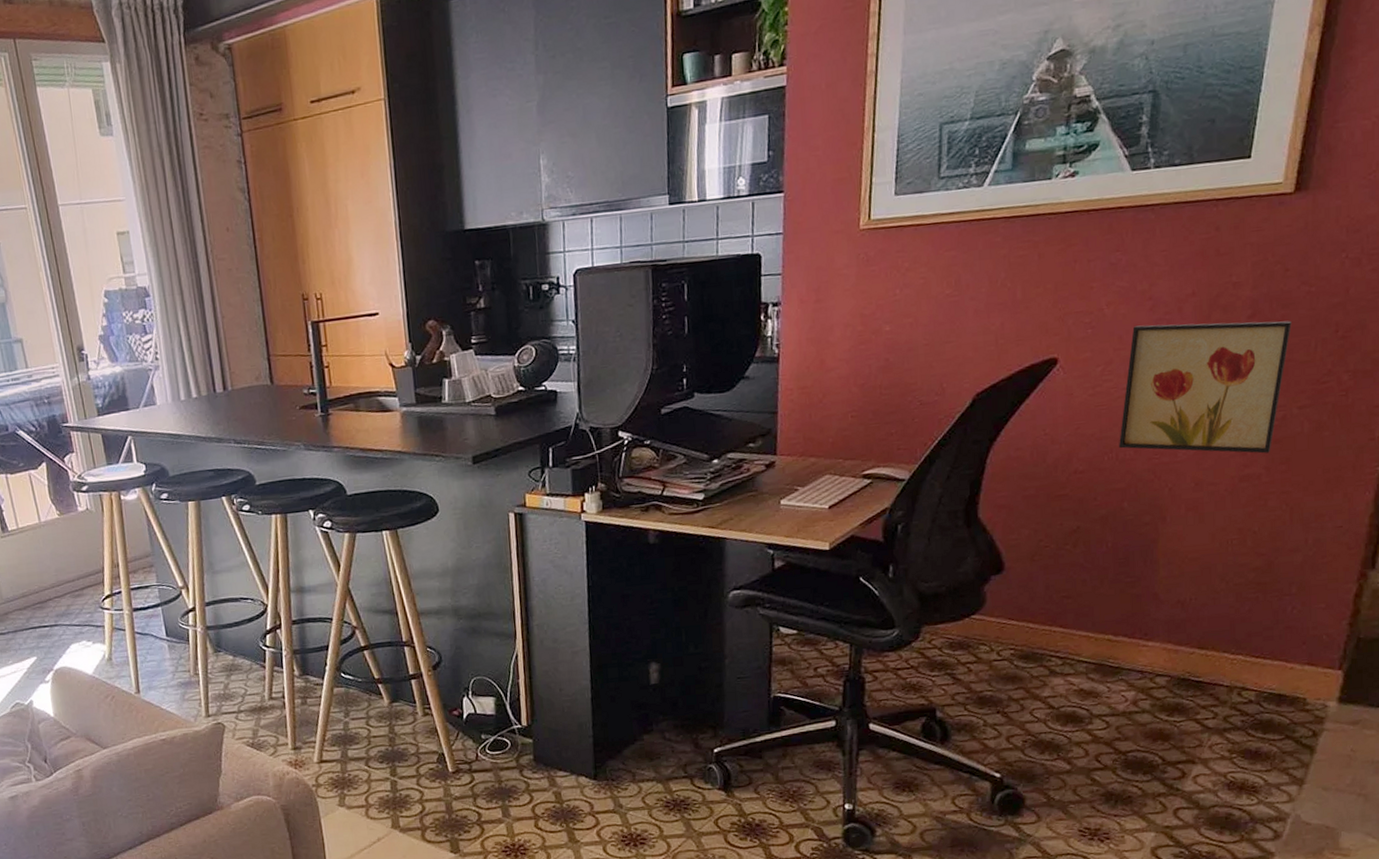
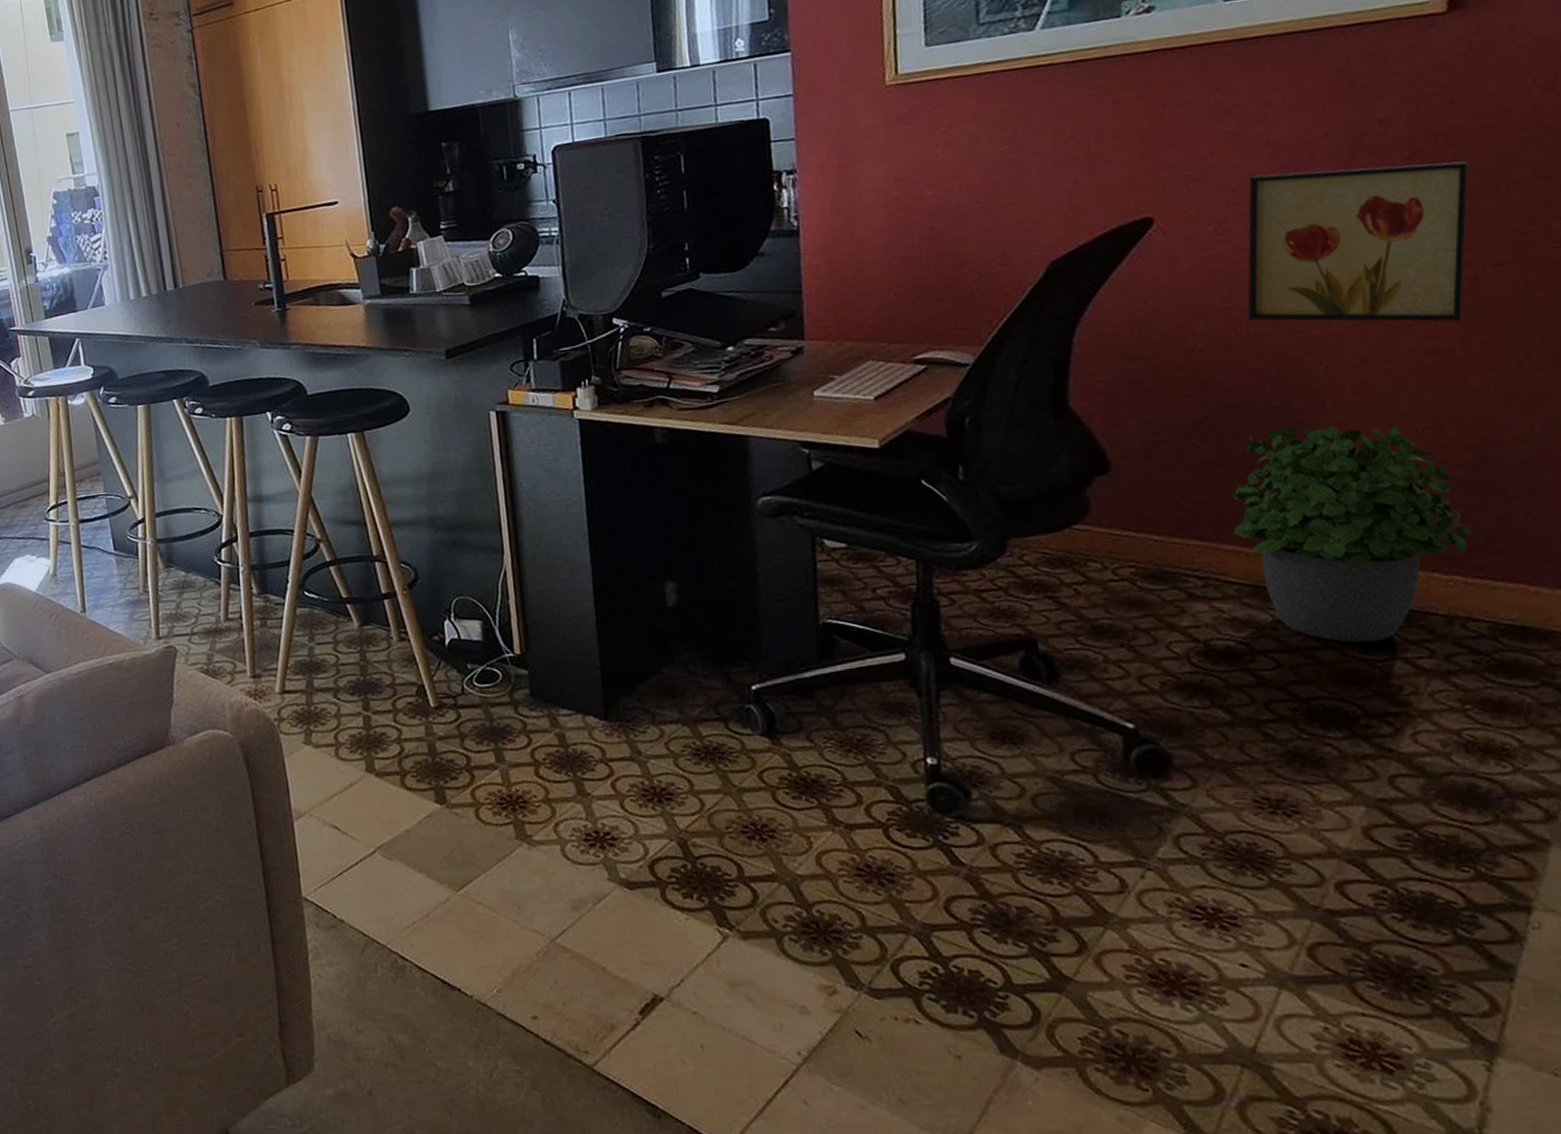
potted plant: none [1087,535,1257,708] -> present [1228,425,1475,643]

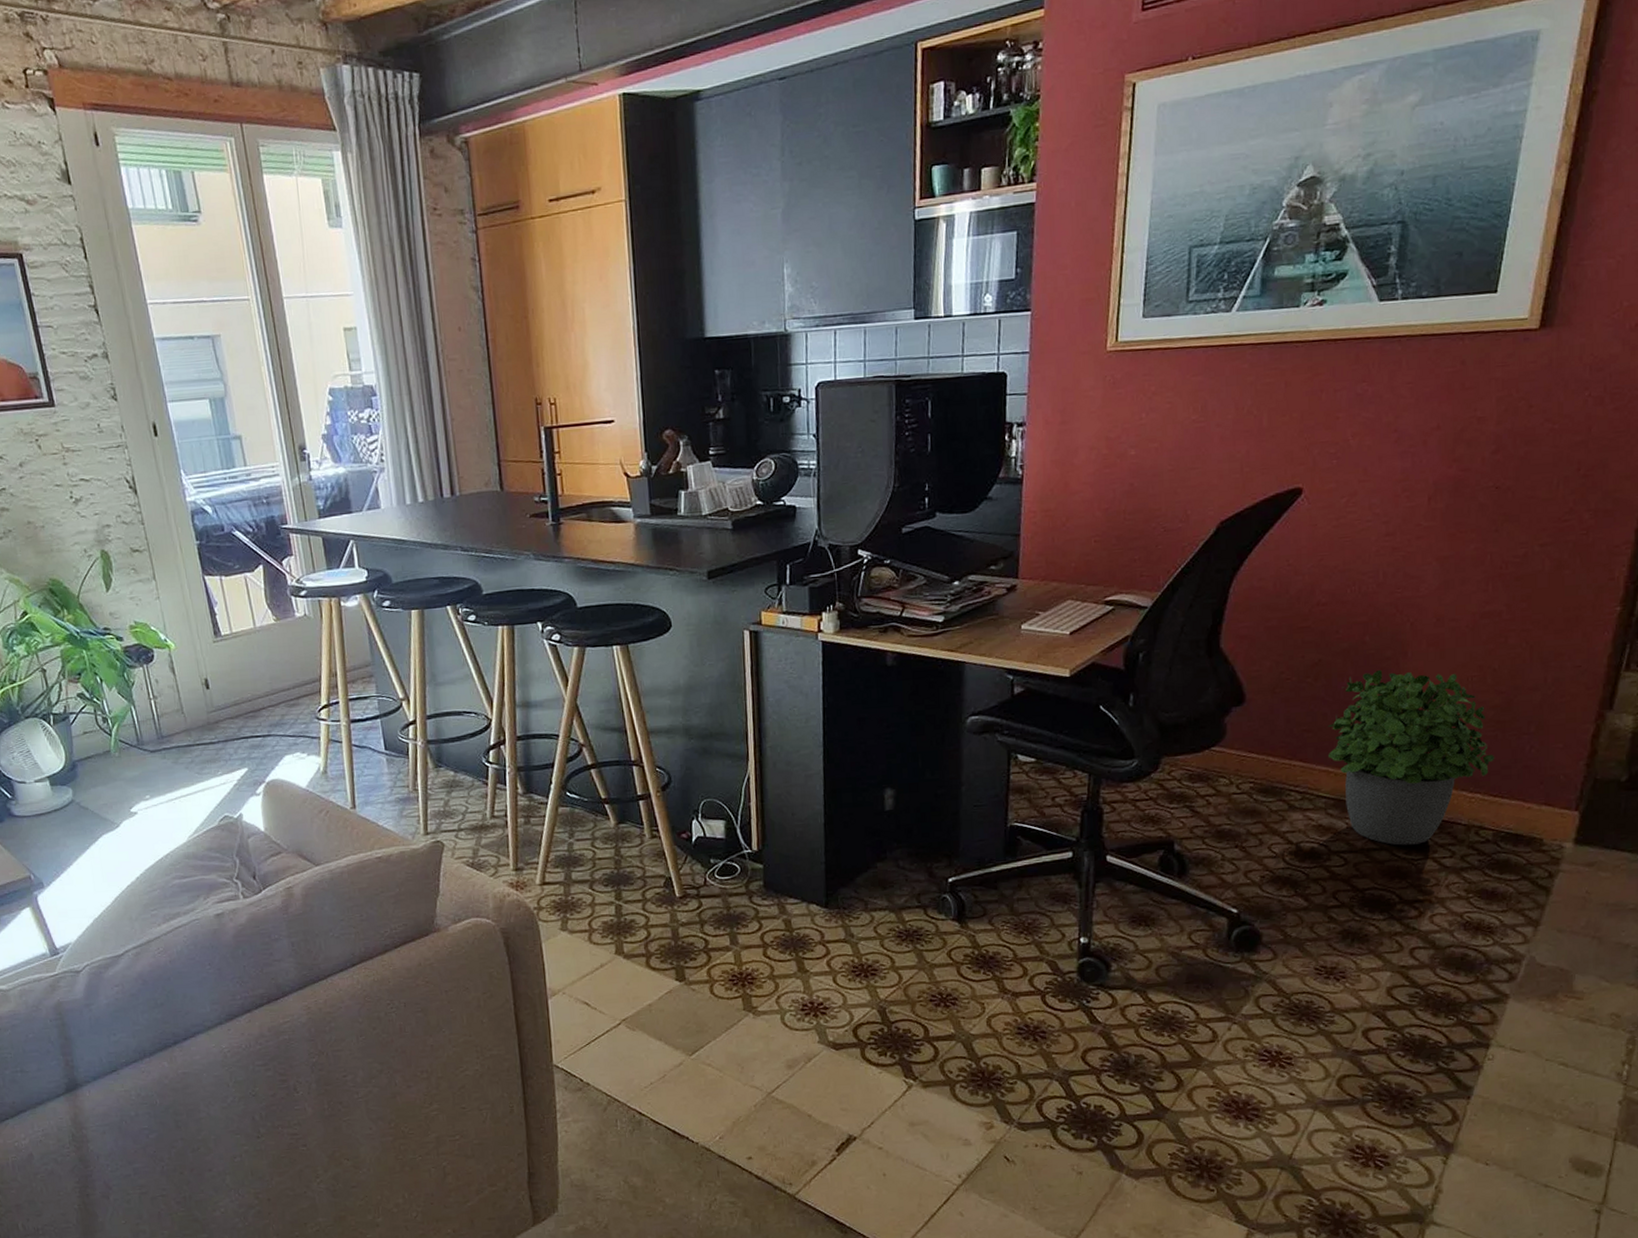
wall art: present [1247,161,1469,322] -> none [1362,457,1535,591]

